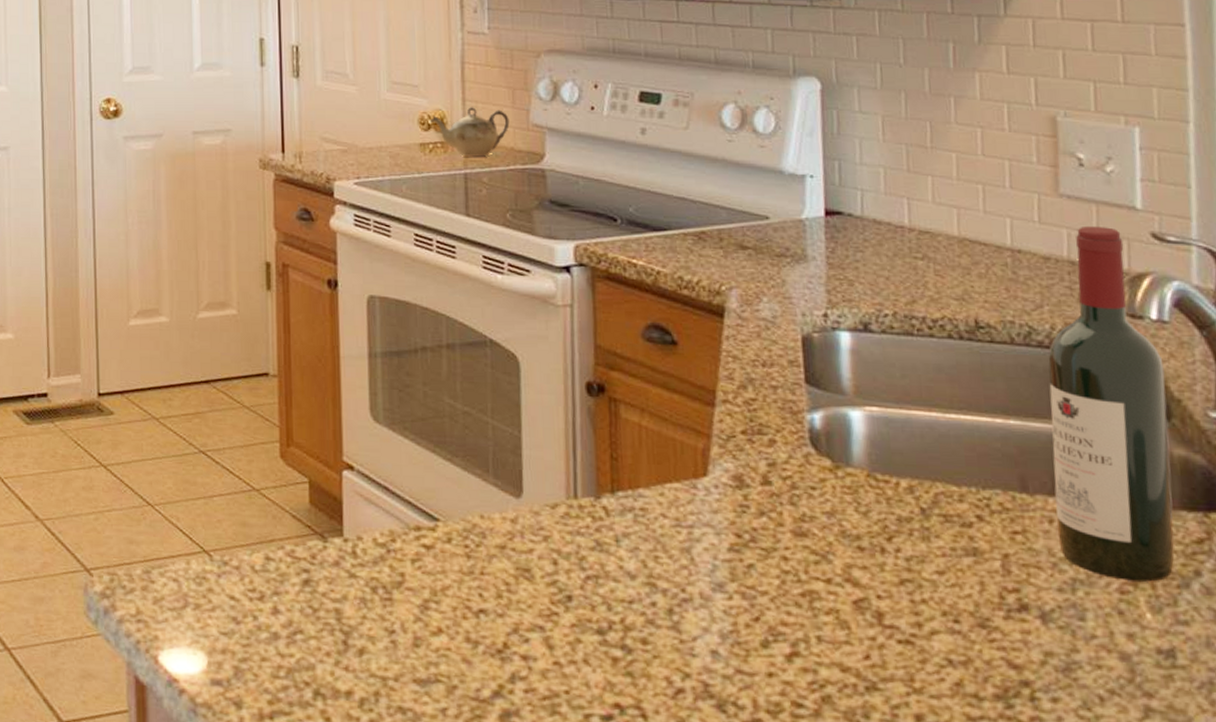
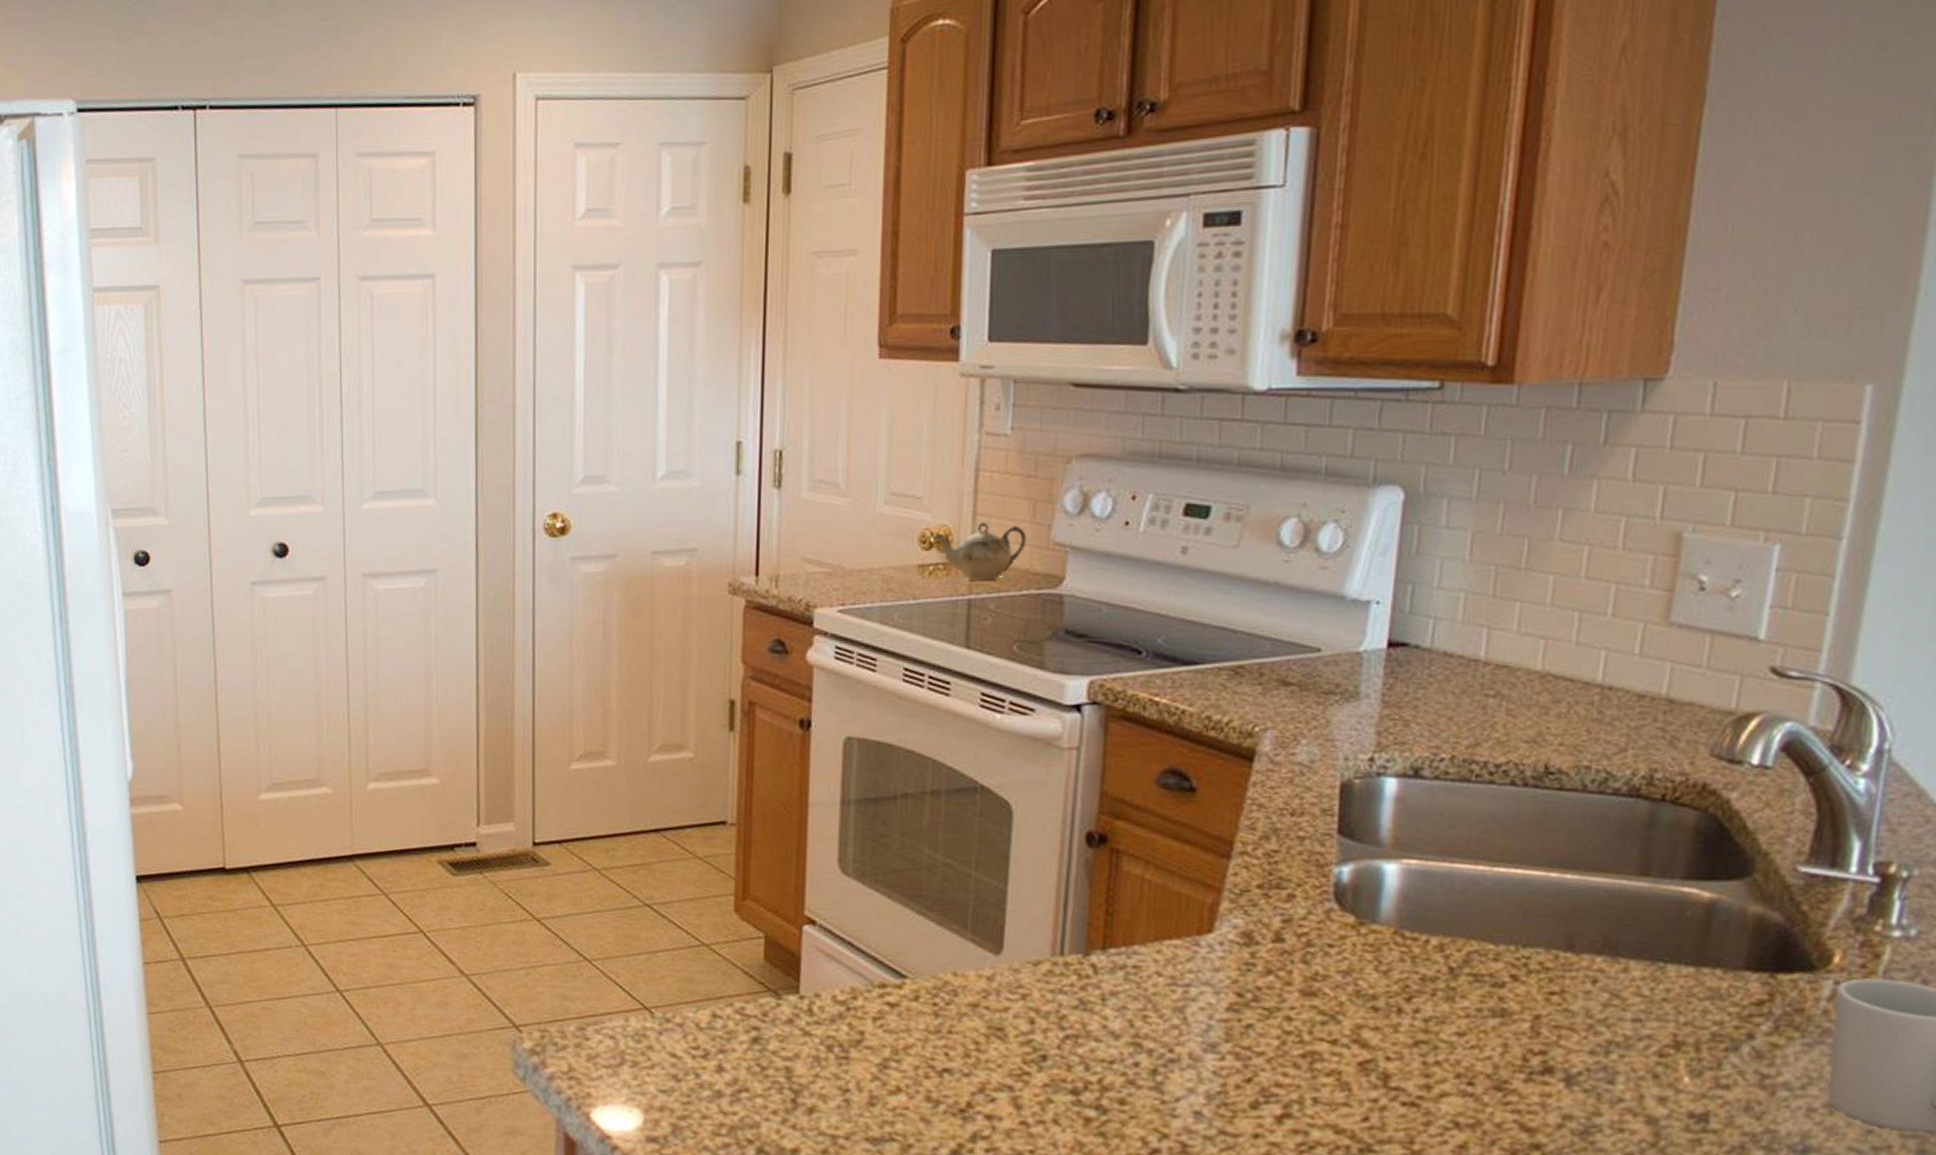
wine bottle: present [1048,225,1175,582] -> none [1599,659,1757,1045]

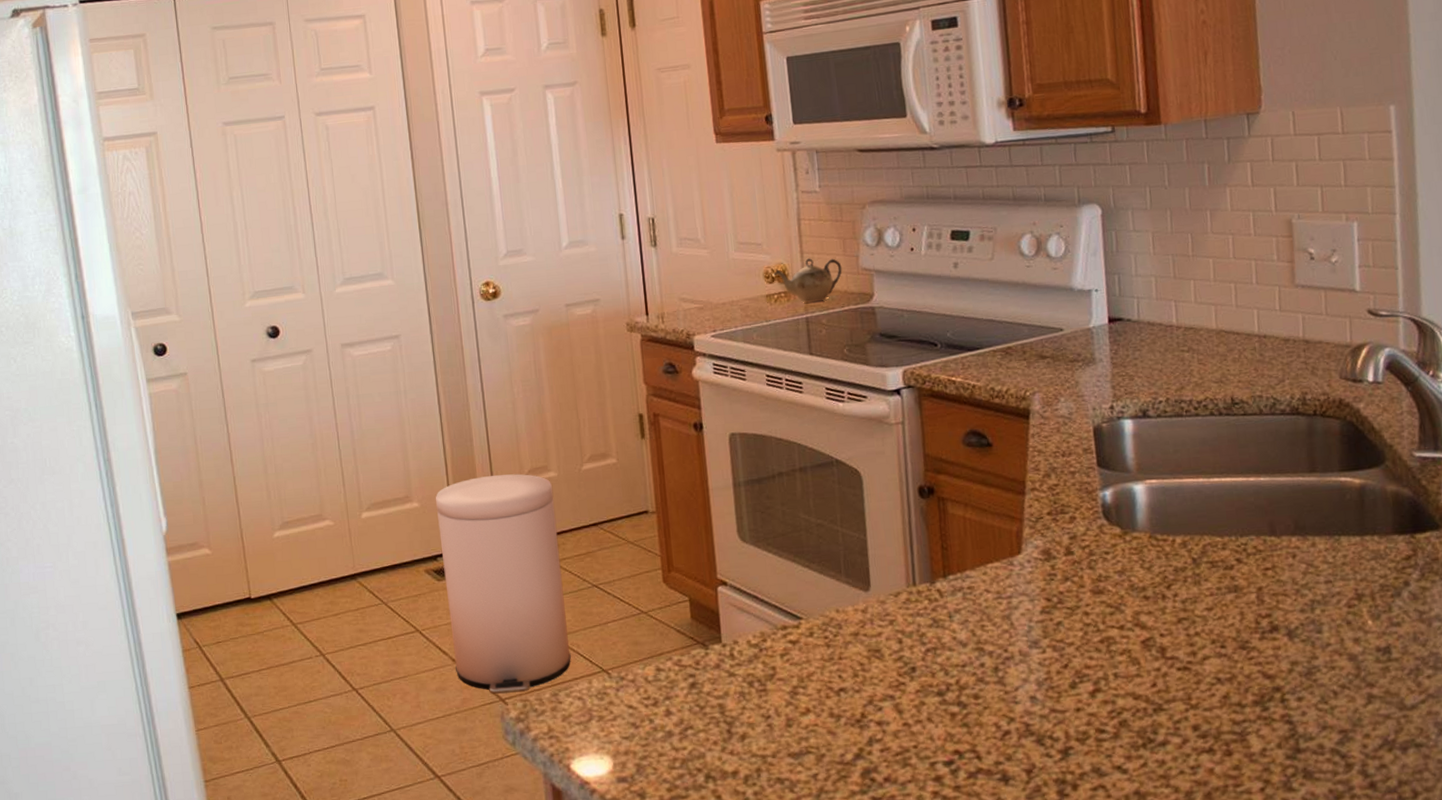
pedal bin: none [459,755,609,1020] -> present [435,473,571,694]

